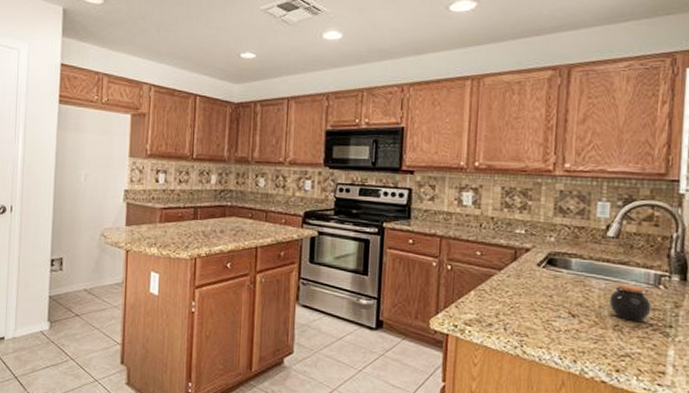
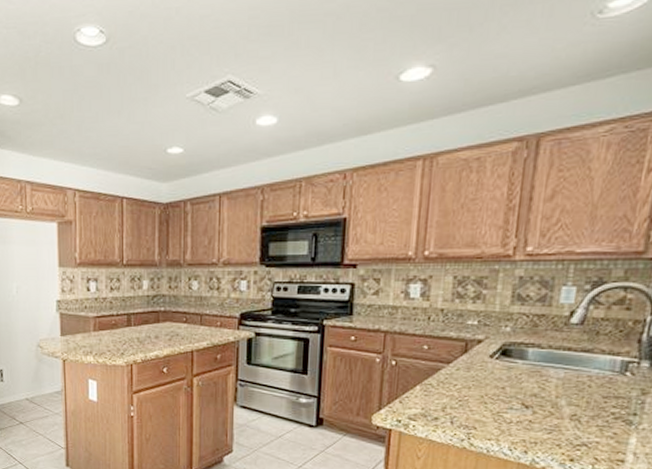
jar: present [608,283,652,321] -> none [567,372,616,410]

